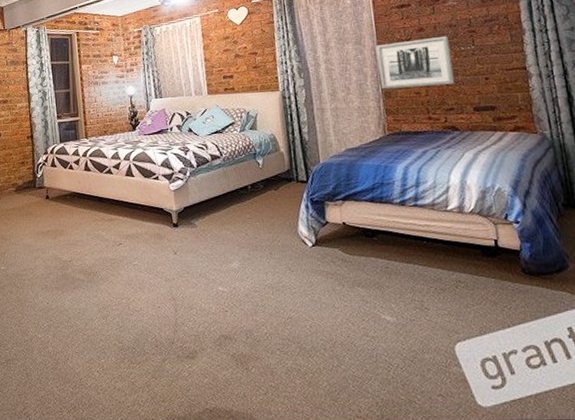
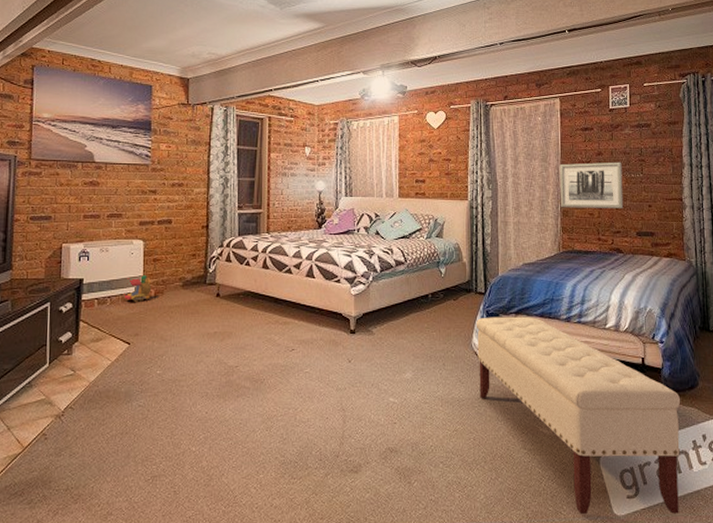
bench: none [300,202,559,407] -> present [476,316,681,515]

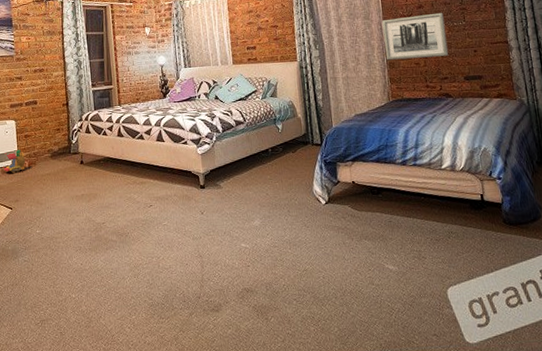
bench: present [476,316,681,515] -> none [315,163,533,344]

